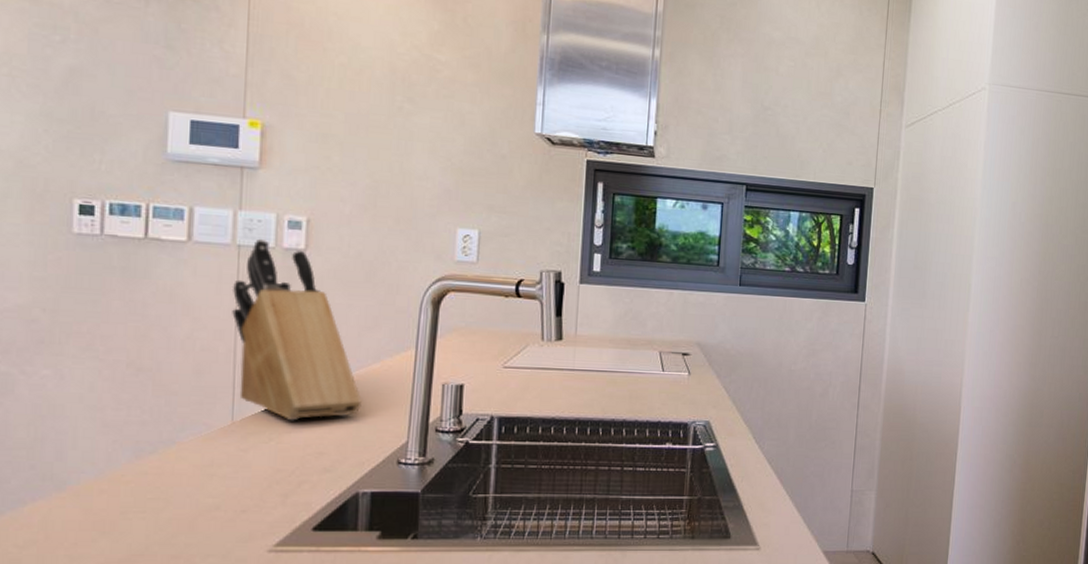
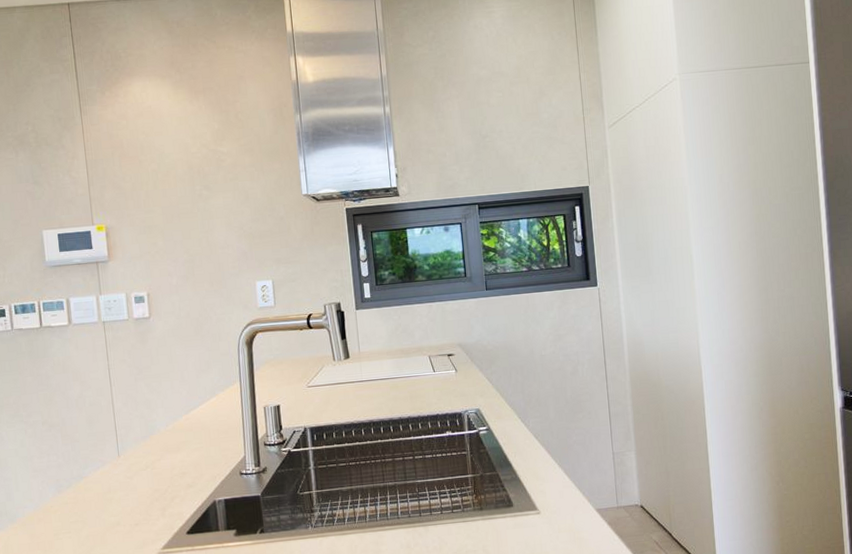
knife block: present [232,238,362,421] -> none [104,314,207,451]

